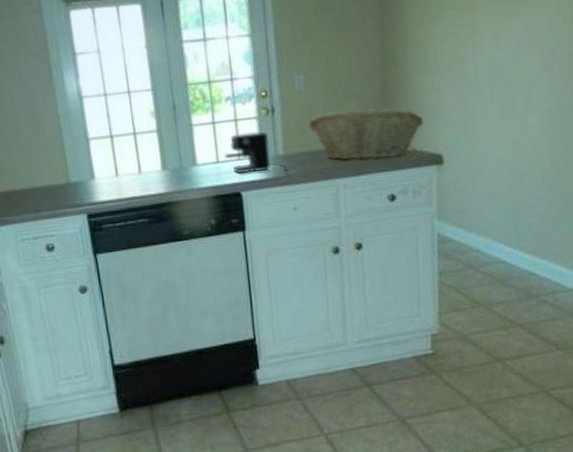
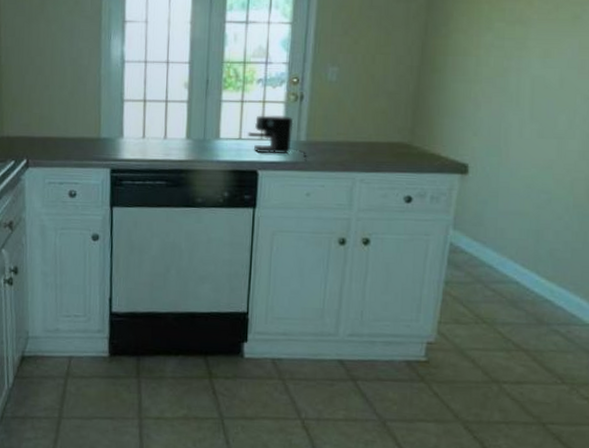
fruit basket: present [309,107,424,160] -> none [335,107,454,159]

